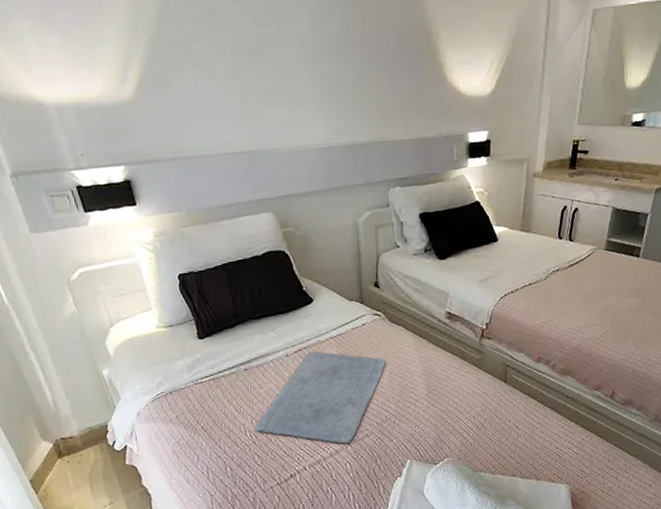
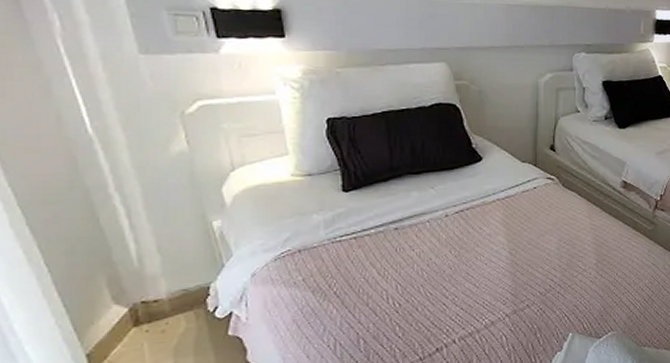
bath mat: present [255,351,386,444] -> none [399,213,555,315]

